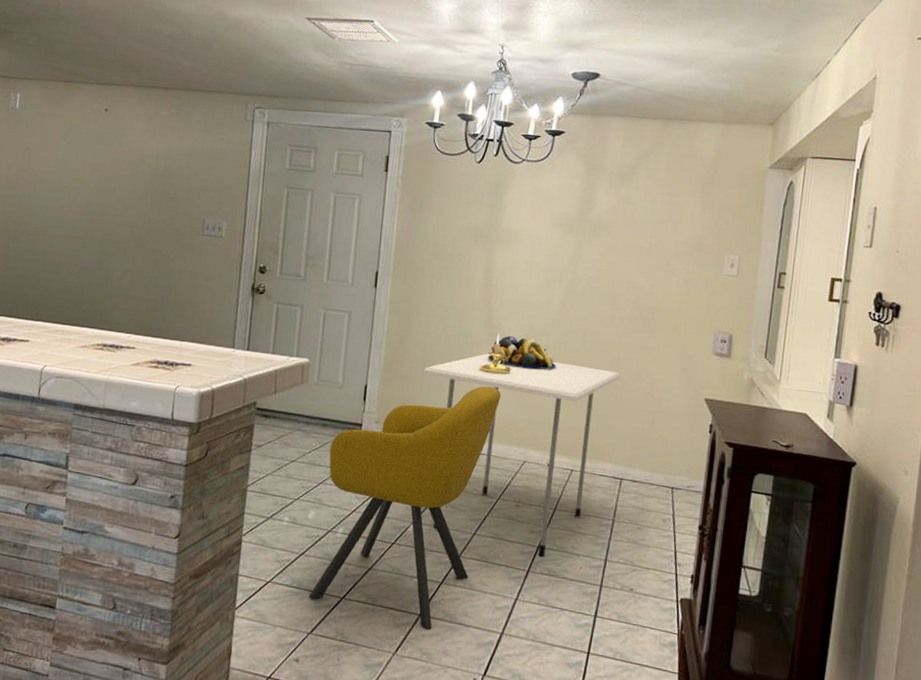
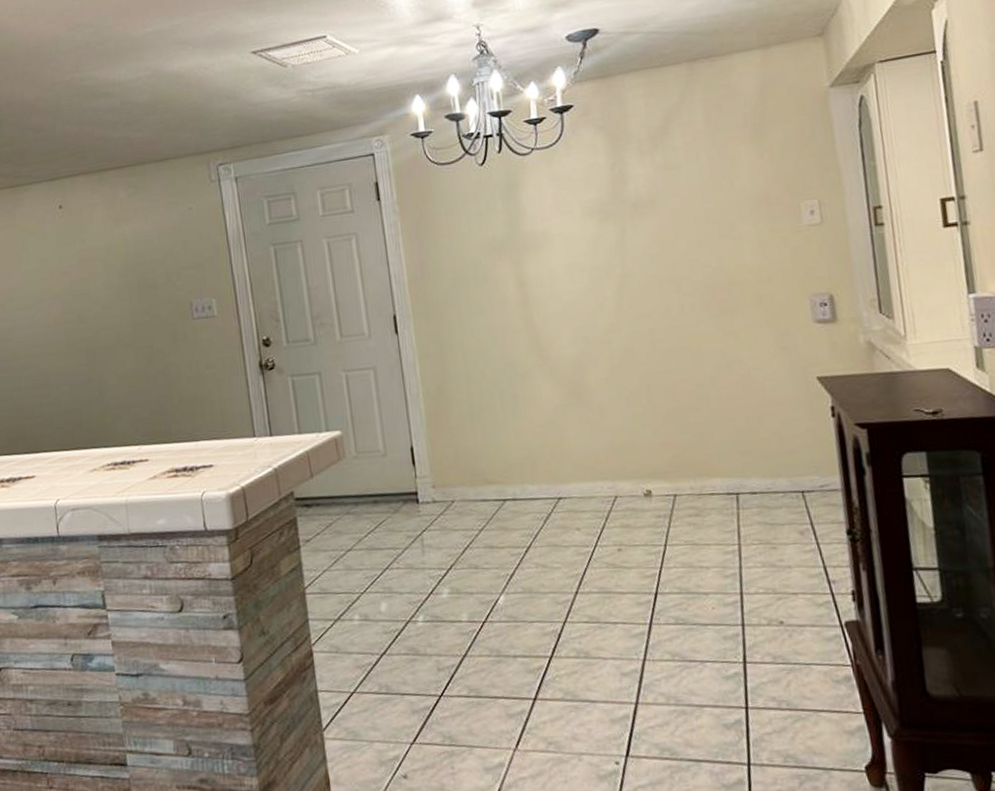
chair: present [308,386,501,630] -> none [386,417,582,714]
dining table: present [423,353,621,557] -> none [473,368,708,604]
candle holder: present [479,334,512,375] -> none [537,355,576,403]
fruit bowl: present [487,336,556,371] -> none [543,352,628,390]

